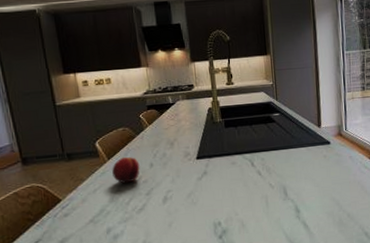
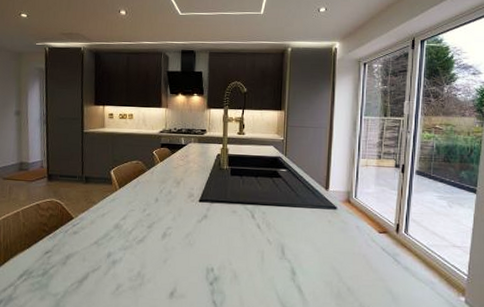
fruit: present [112,156,140,184] -> none [121,188,146,214]

